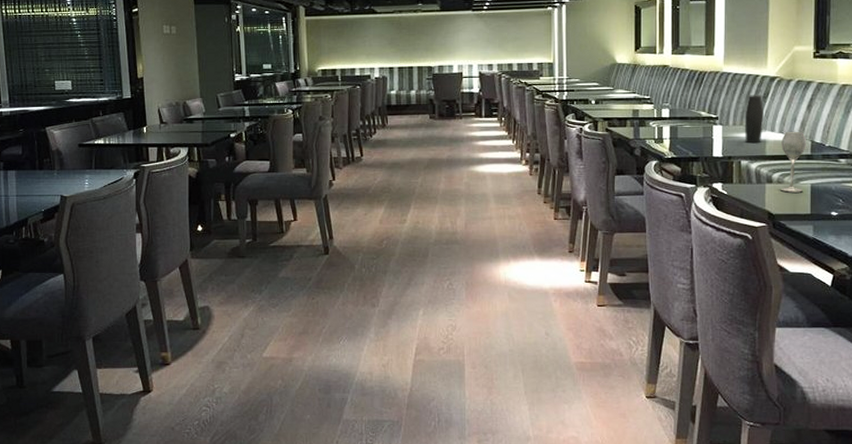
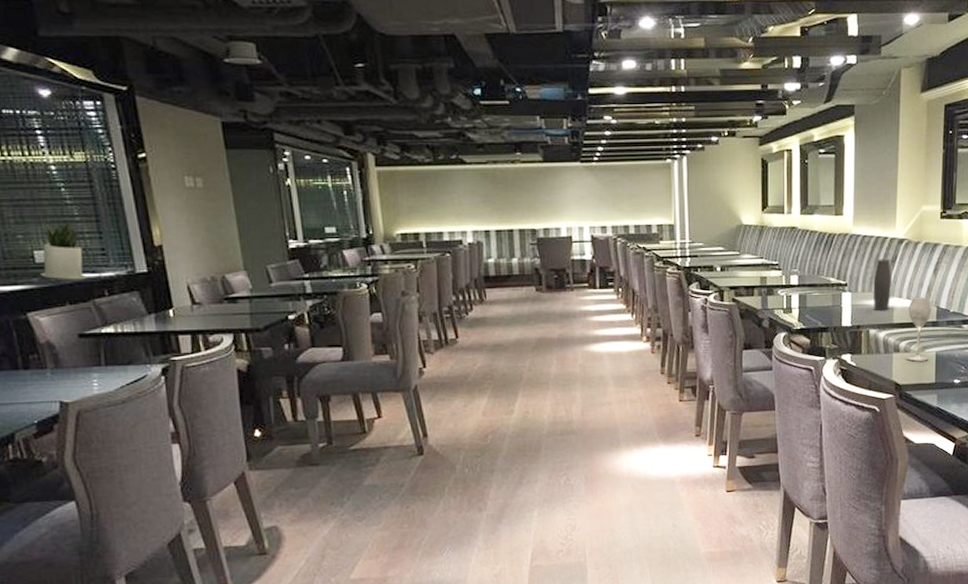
planter: none [57,58,89,104] -> present [39,219,87,282]

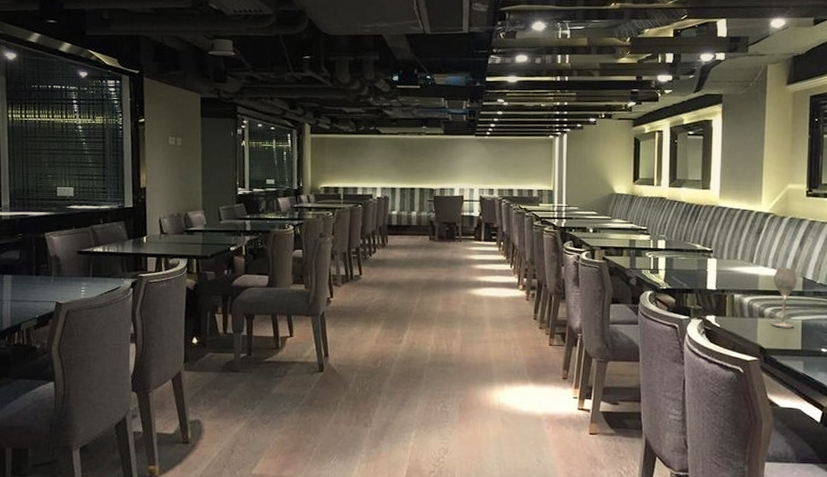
planter: present [39,219,87,282] -> none [58,164,90,212]
vase: present [872,258,892,311] -> none [738,230,757,278]

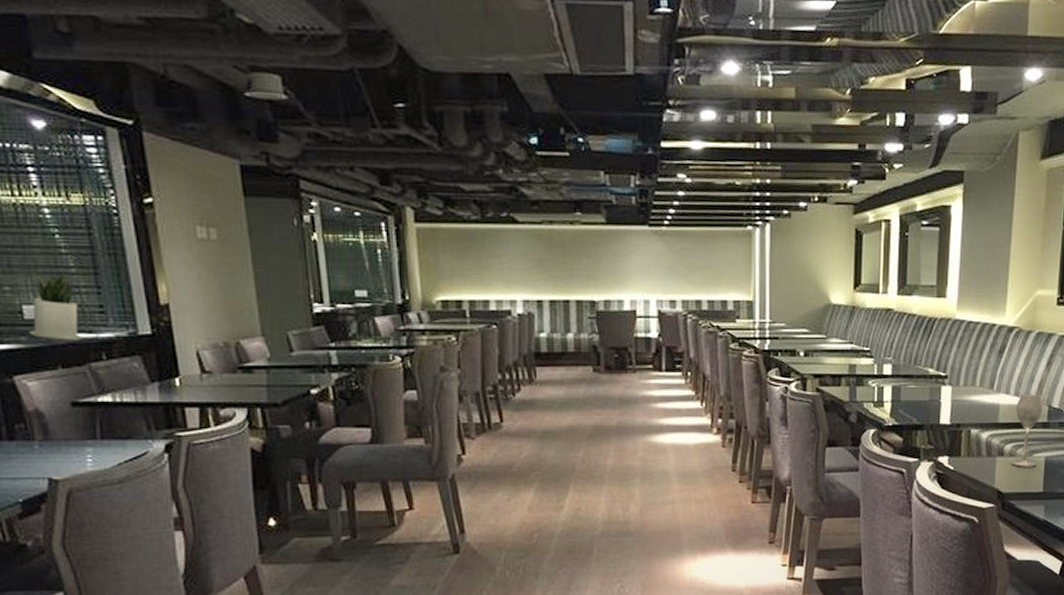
planter: none [58,164,90,212] -> present [28,269,83,342]

